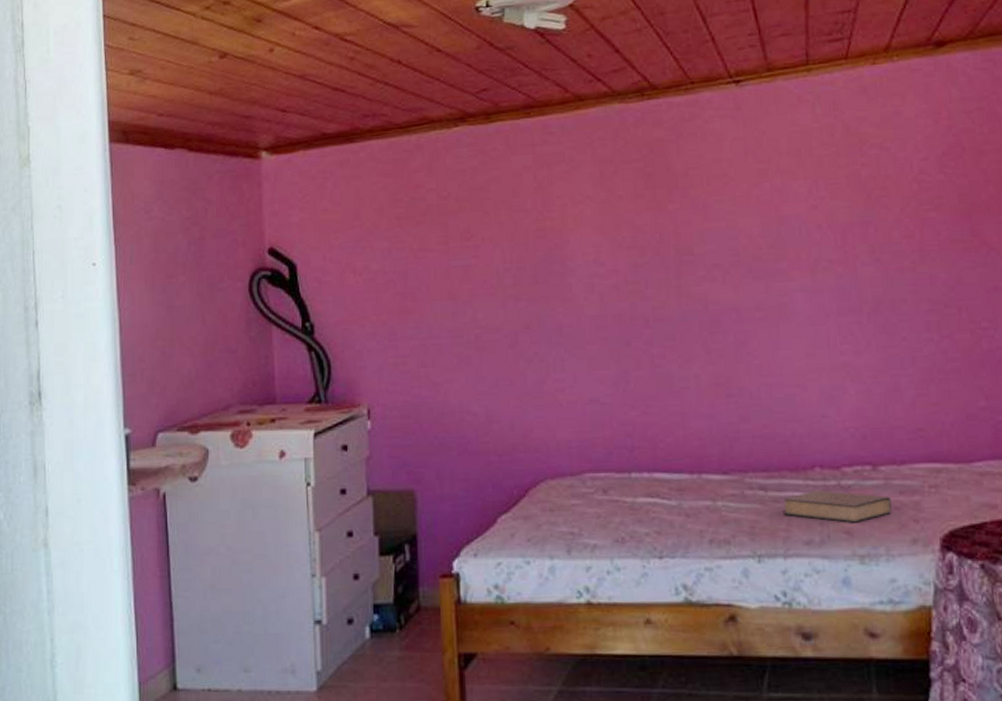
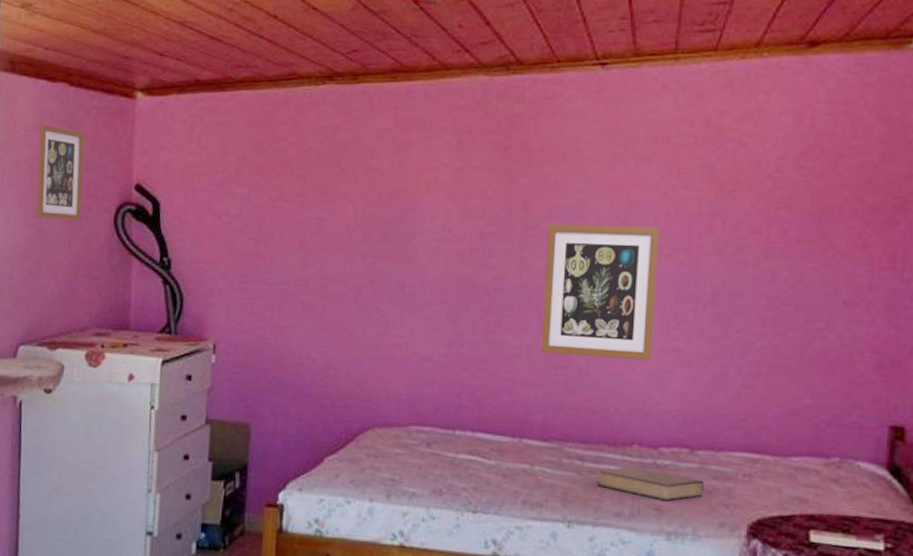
picture frame: none [161,194,213,294] -> present [37,124,85,221]
wall art: none [701,241,823,383] -> present [541,223,660,361]

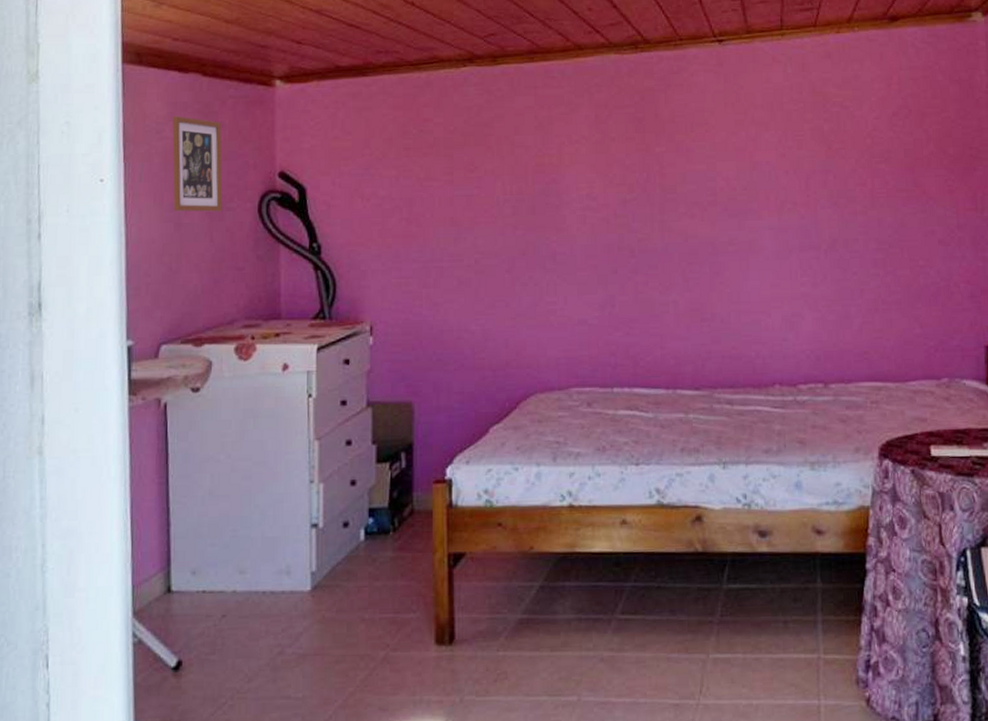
wall art: present [541,223,660,361] -> none [683,185,785,308]
book: present [598,466,705,501] -> none [746,405,840,434]

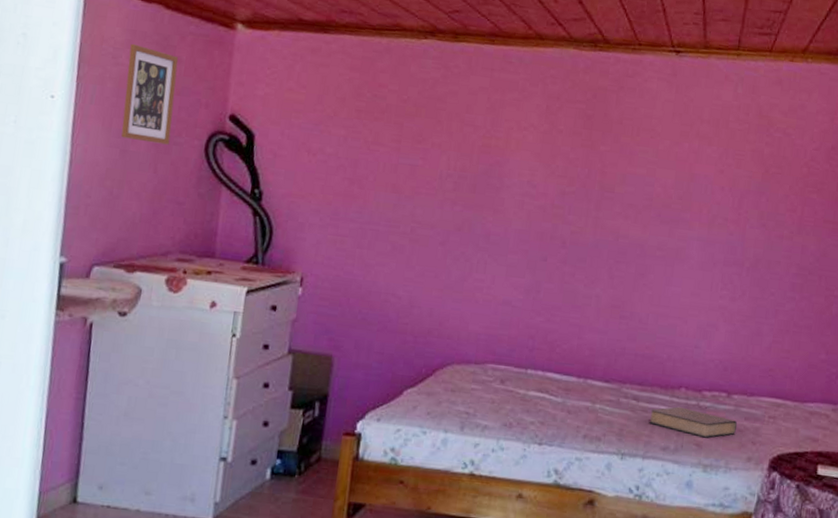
book: none [746,405,840,434] -> present [649,406,738,438]

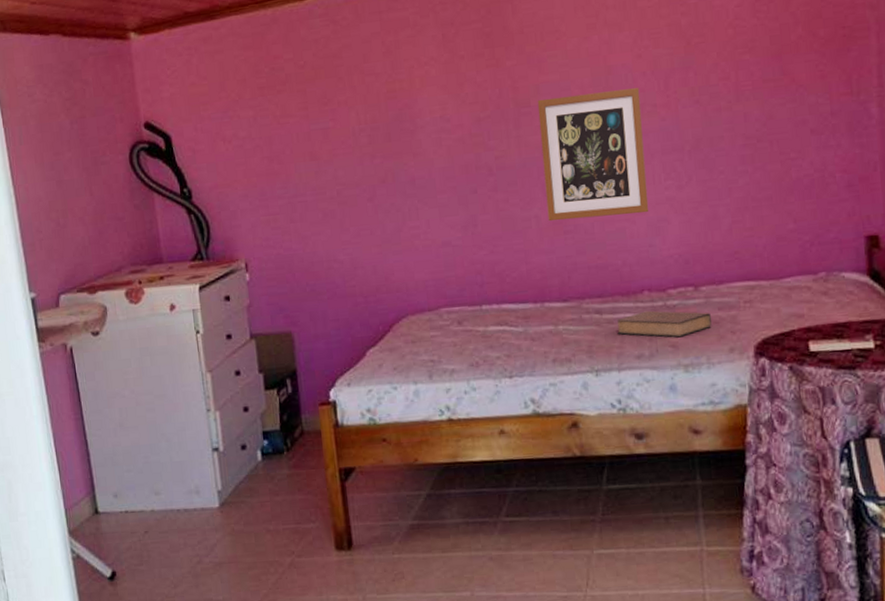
picture frame: present [121,43,179,145] -> none [41,77,97,170]
wall art: none [608,188,716,316] -> present [537,88,649,222]

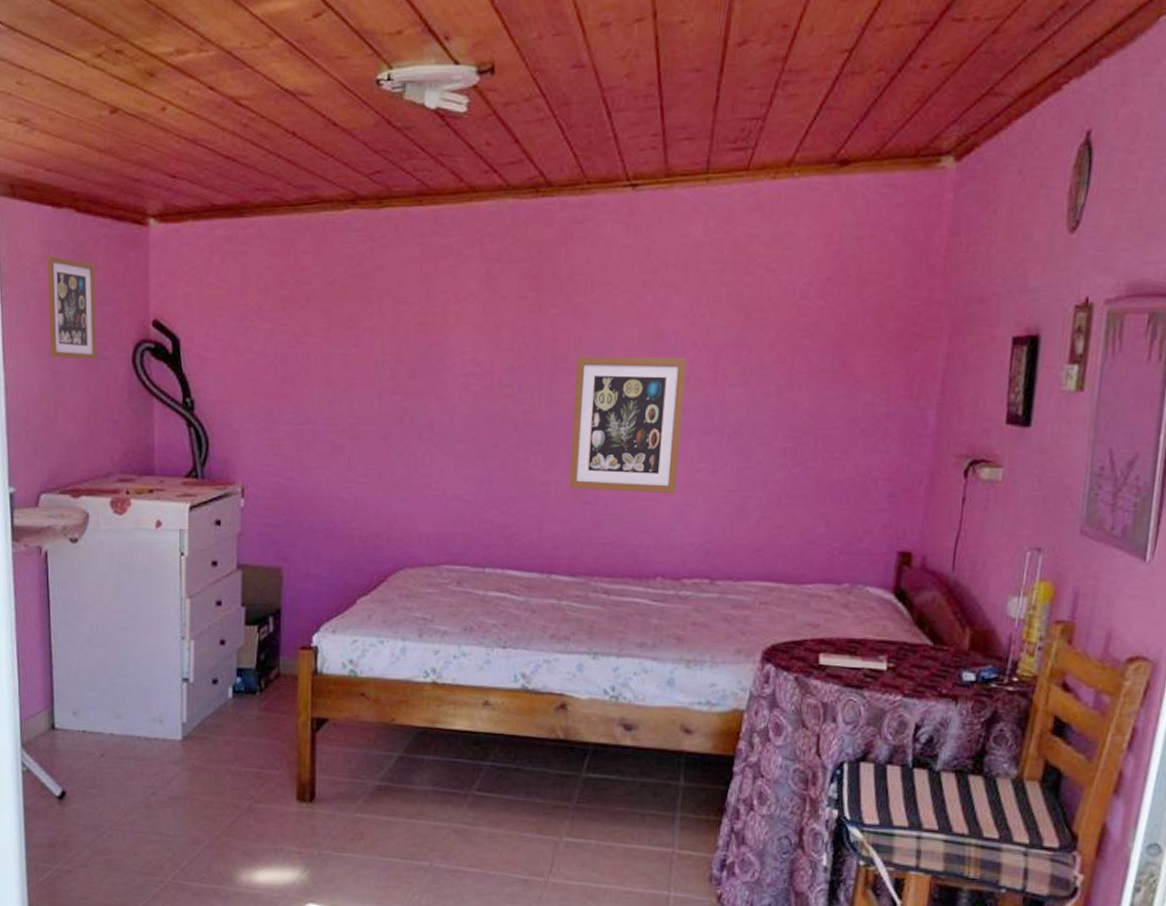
picture frame: none [41,77,97,170] -> present [47,255,97,360]
book: present [616,310,712,338] -> none [622,598,724,631]

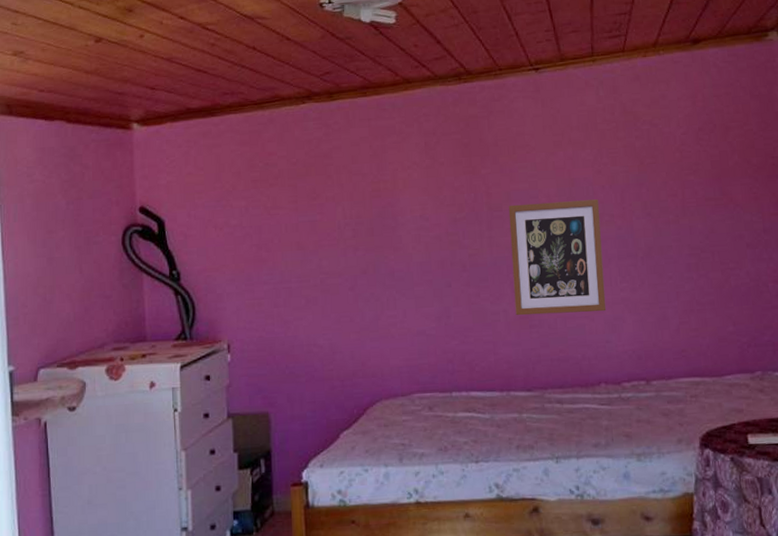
picture frame: present [47,255,97,360] -> none [42,160,90,247]

